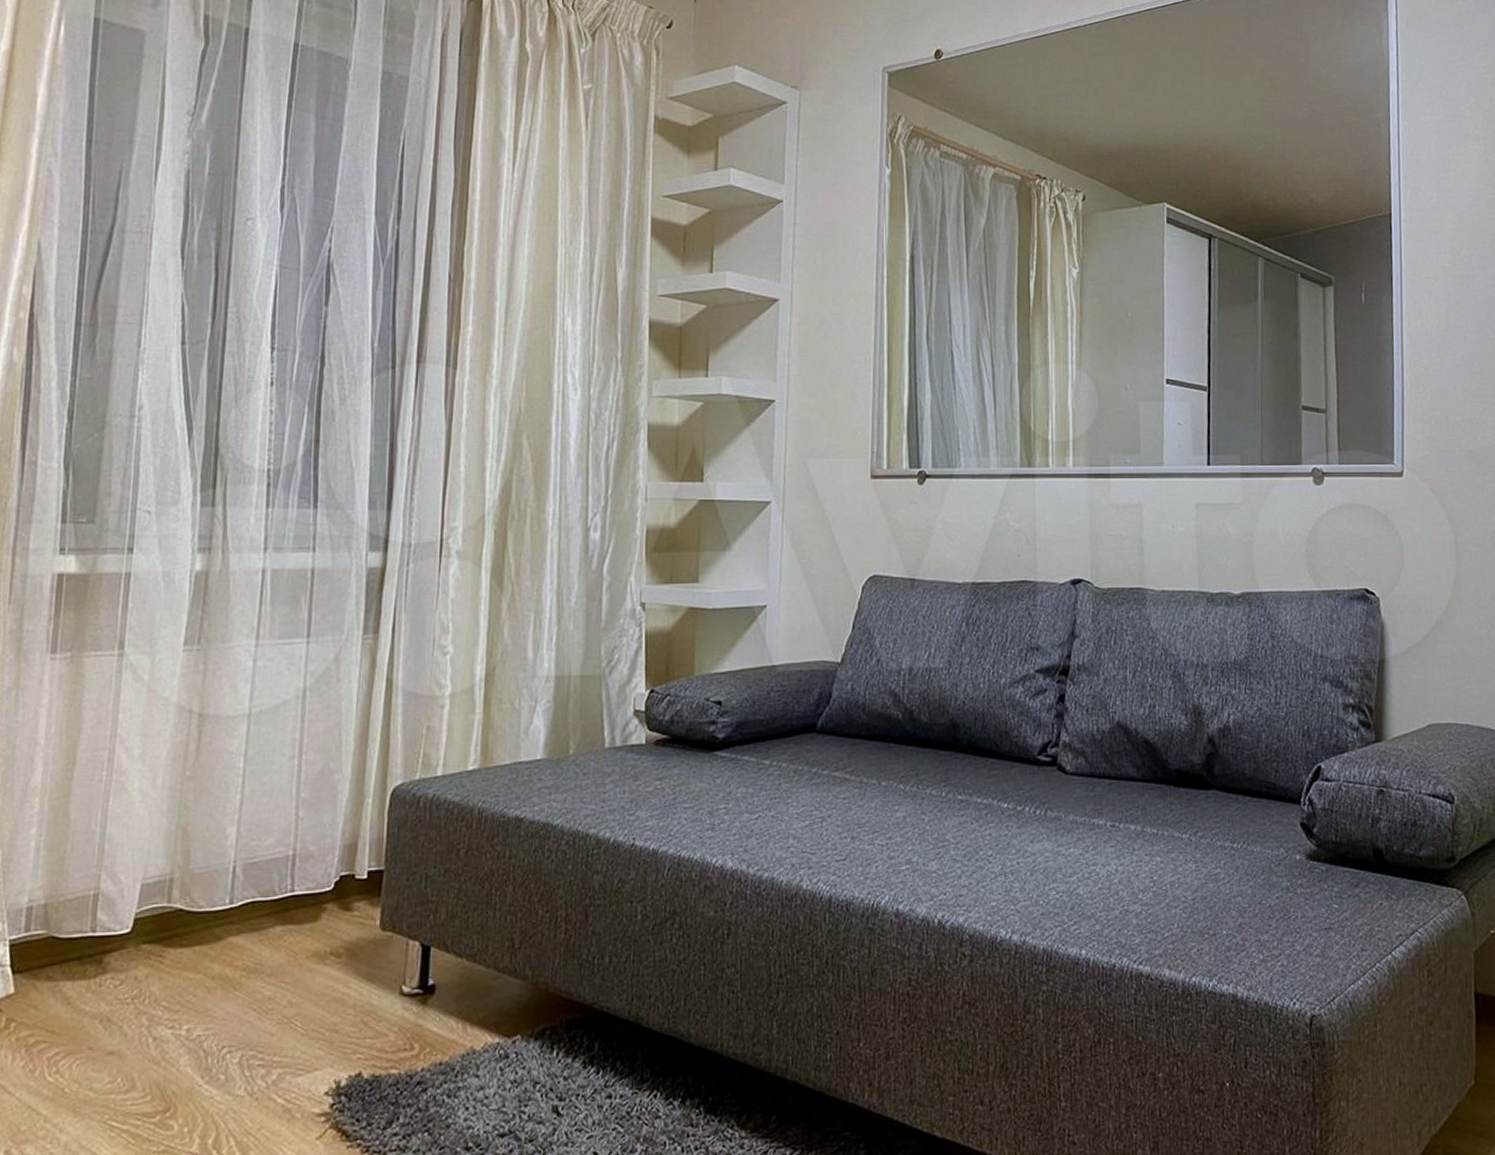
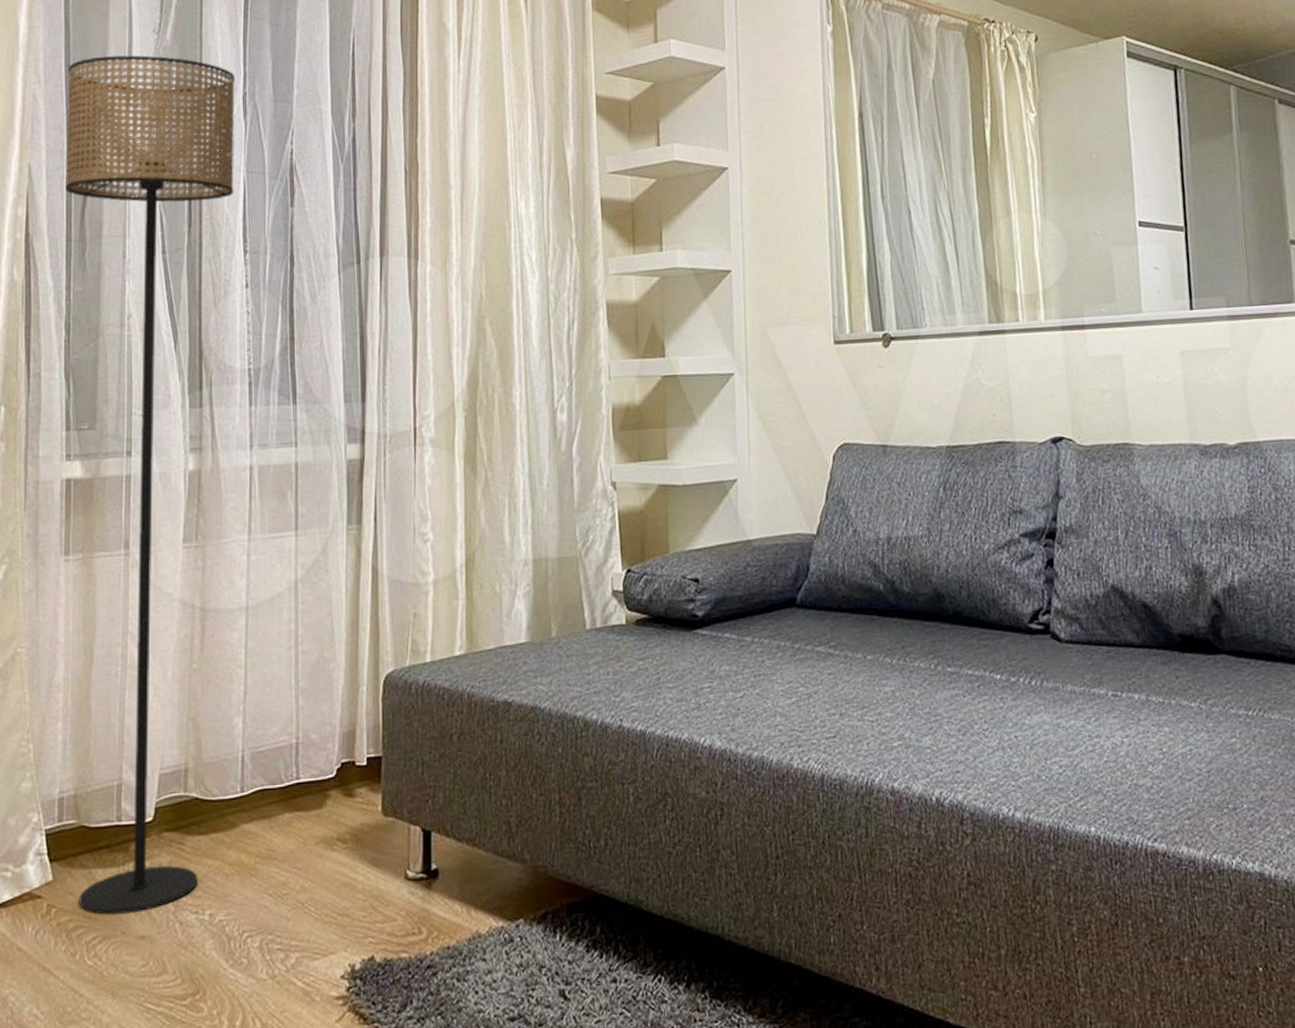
floor lamp: none [42,135,274,1029] -> present [66,55,235,915]

